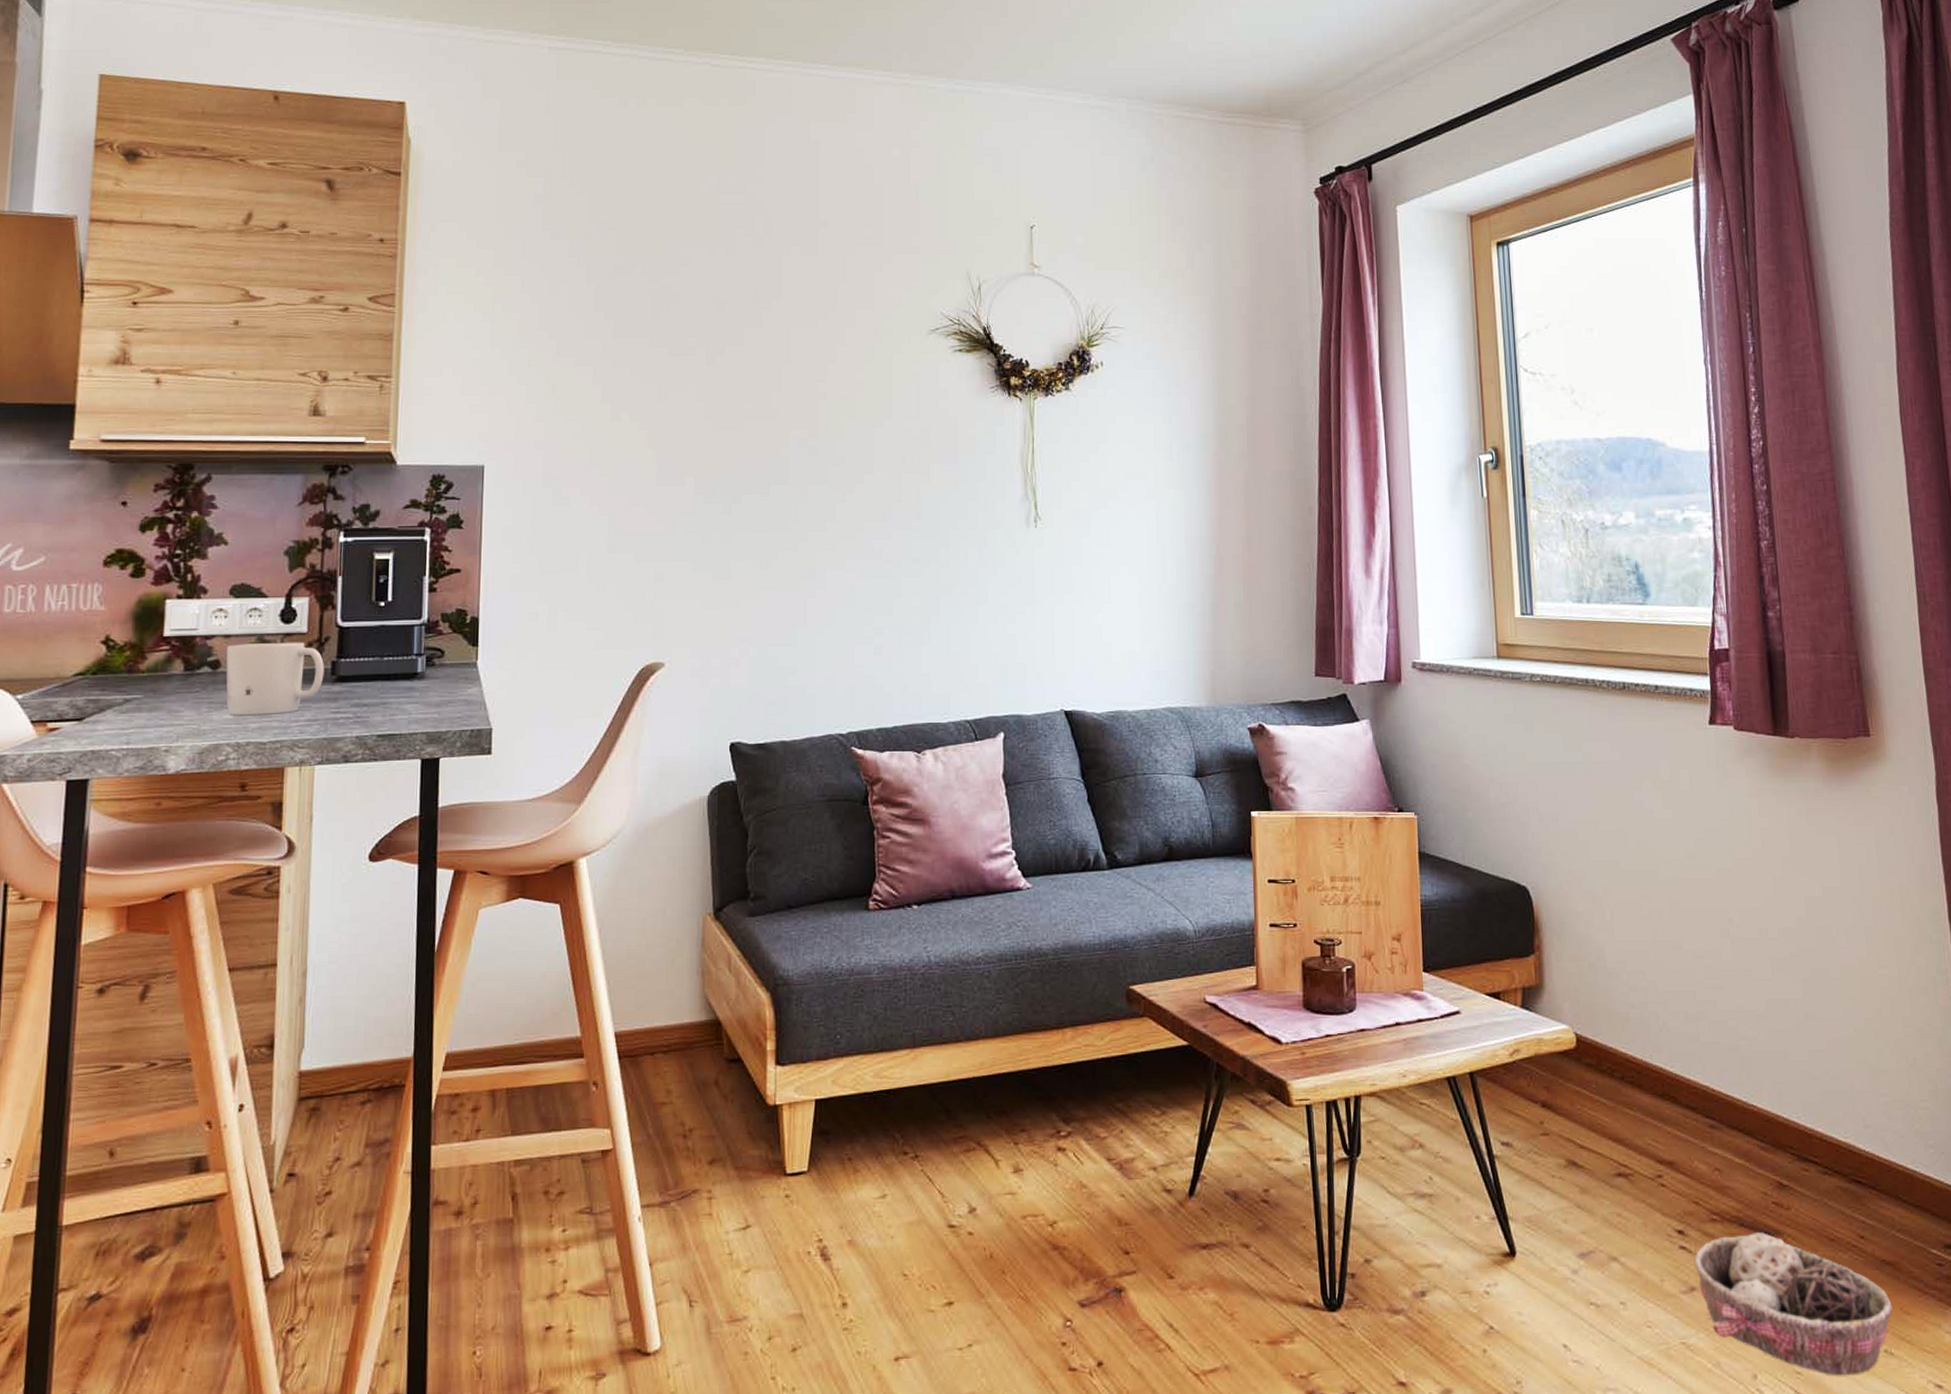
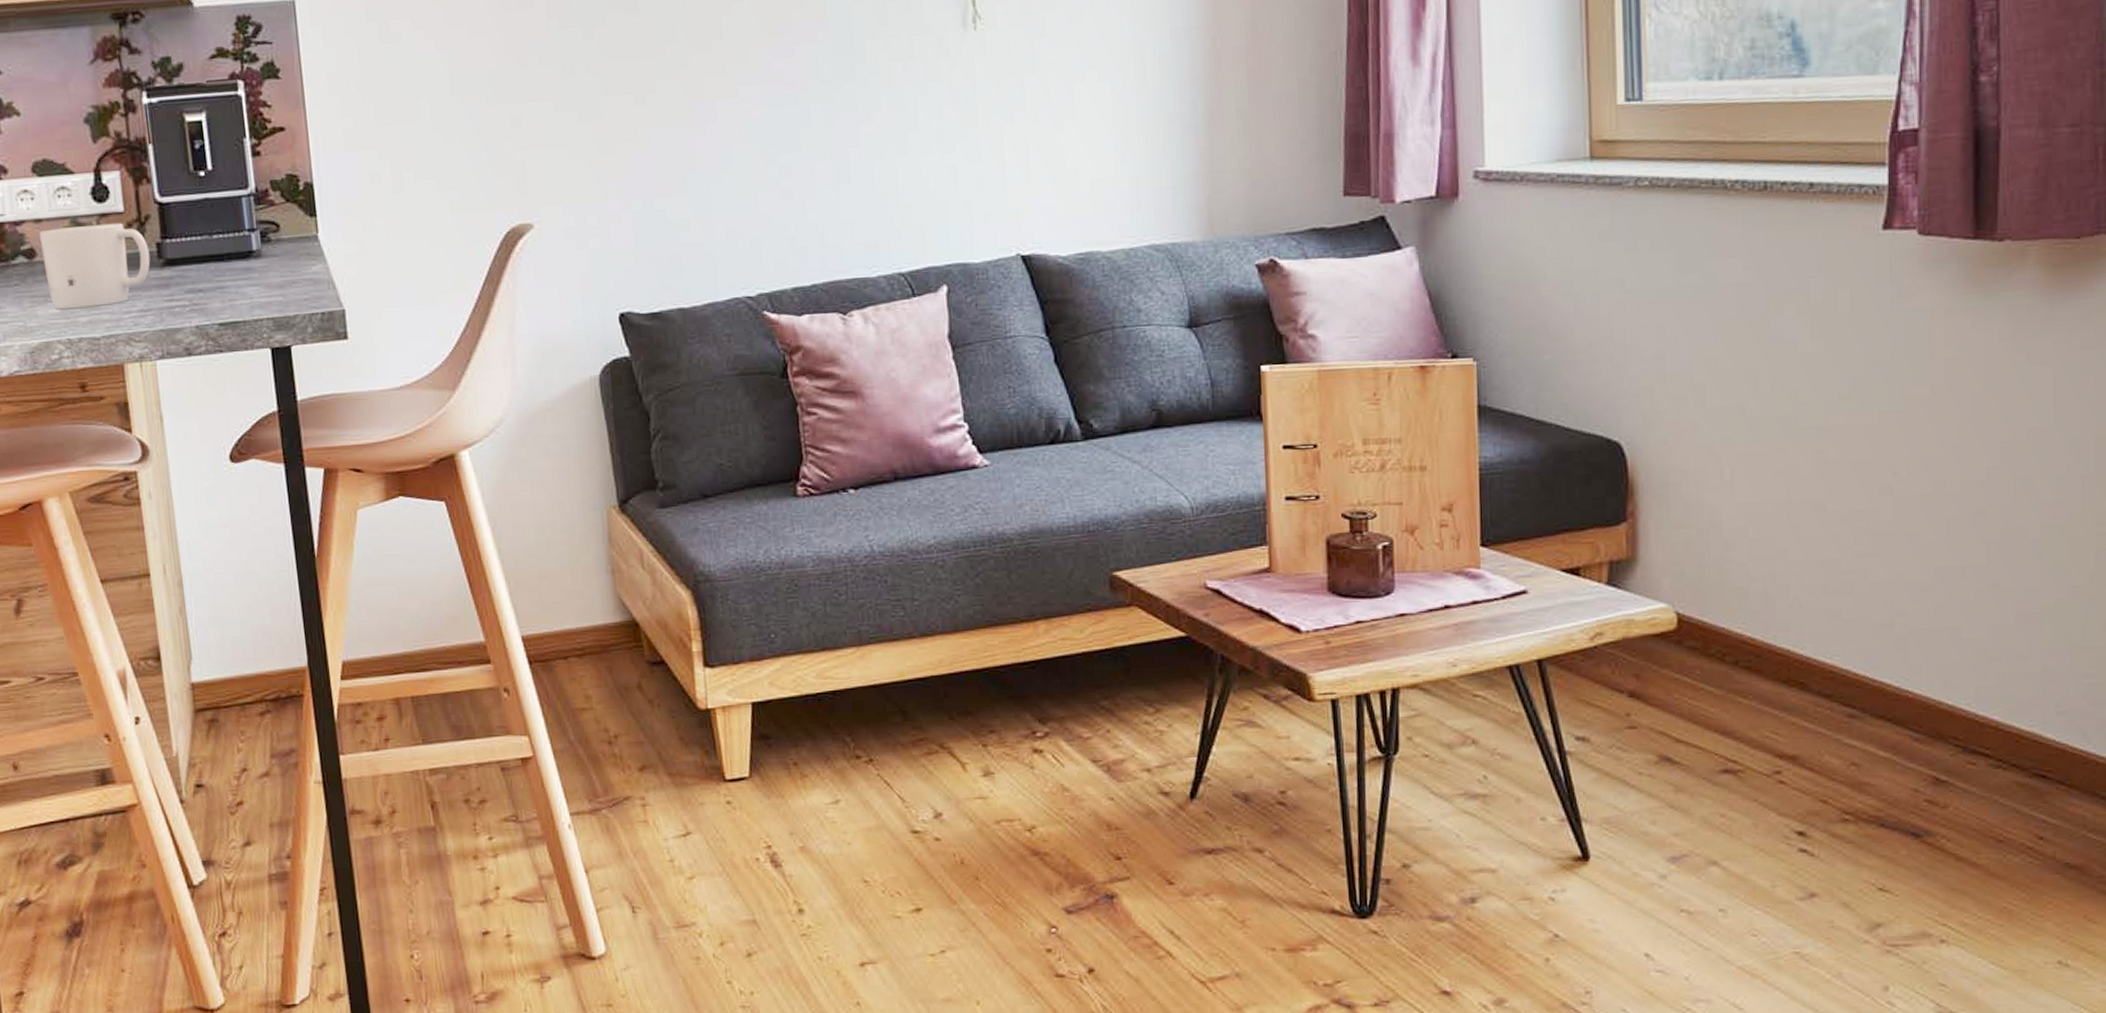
decorative basket: present [1694,1231,1893,1376] -> none [1817,832,2073,989]

